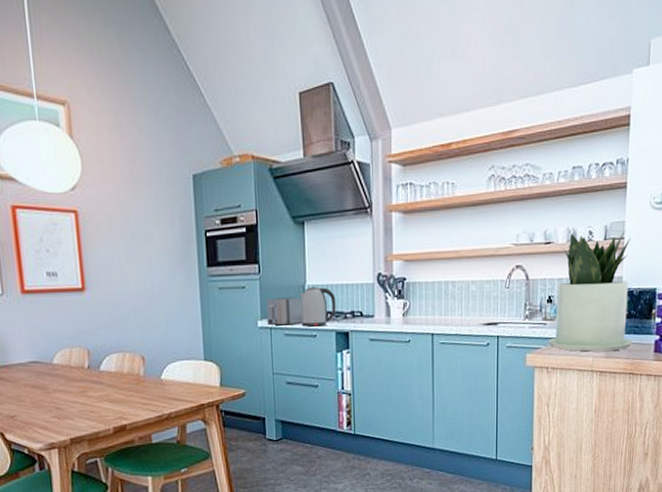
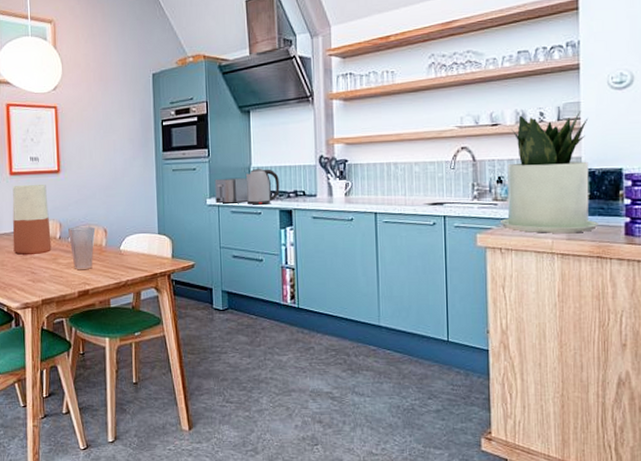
vase: none [26,304,79,388] -> present [12,184,52,255]
cup: none [98,353,131,404] -> present [68,226,96,271]

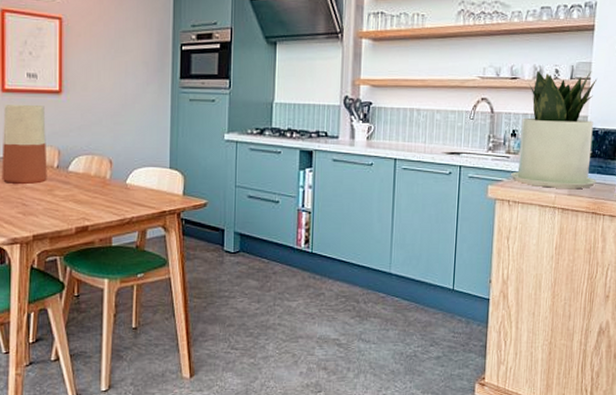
cup: present [68,226,96,271] -> none [68,155,100,204]
toaster: present [214,177,249,205] -> none [234,112,270,142]
kettle: present [245,168,280,205] -> none [267,104,302,144]

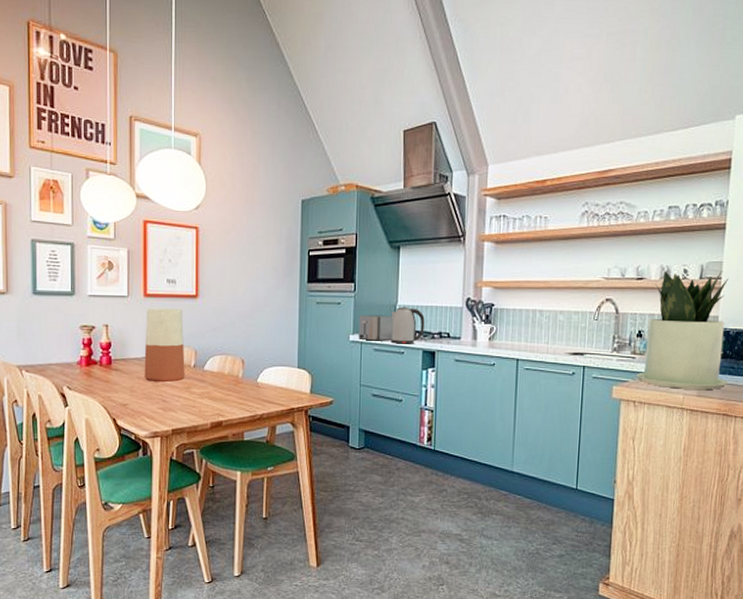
toaster: none [234,112,270,142] -> present [358,314,393,342]
kettle: none [267,104,302,144] -> present [391,306,425,344]

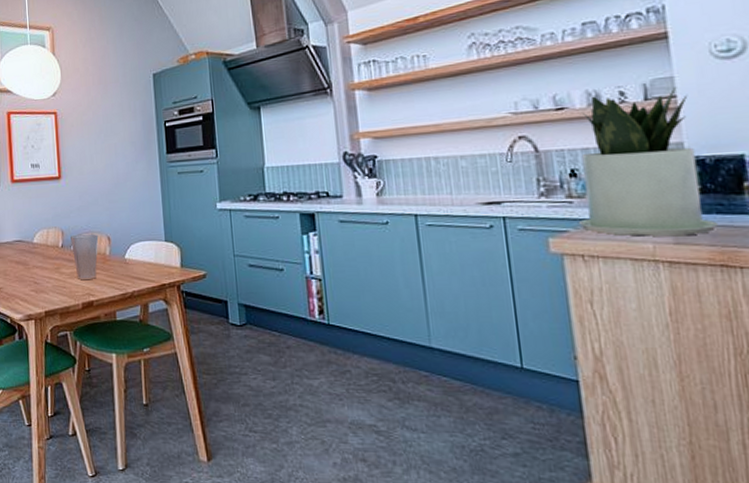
vase: present [144,308,185,382] -> none [14,191,54,264]
cup: none [204,355,233,401] -> present [71,233,99,281]
toaster: present [358,314,393,342] -> none [224,178,264,209]
kettle: present [391,306,425,344] -> none [258,168,299,209]

